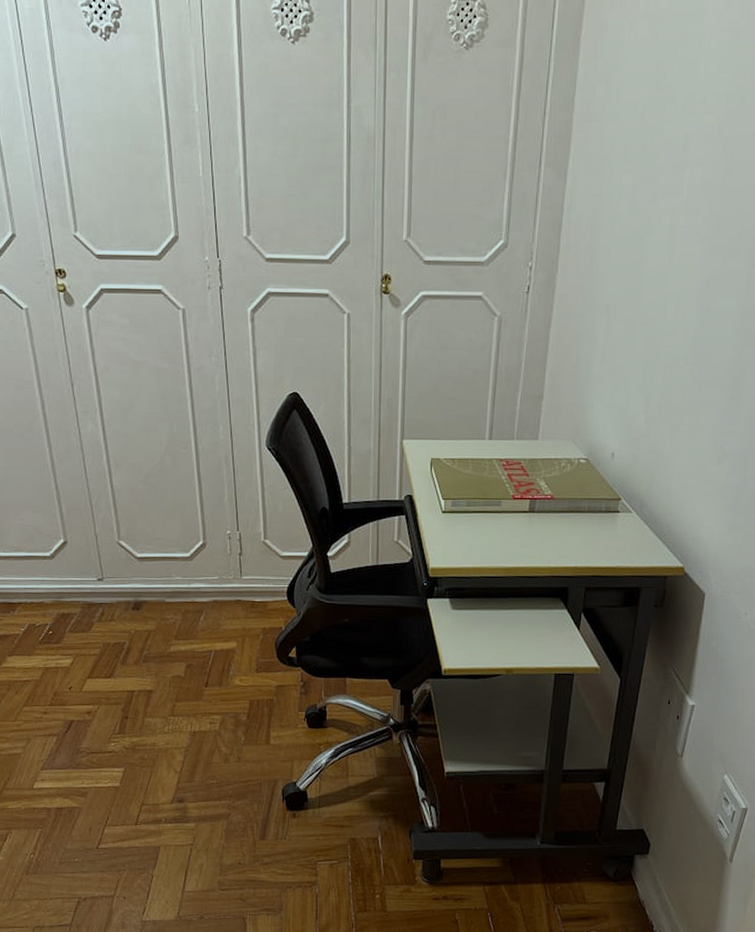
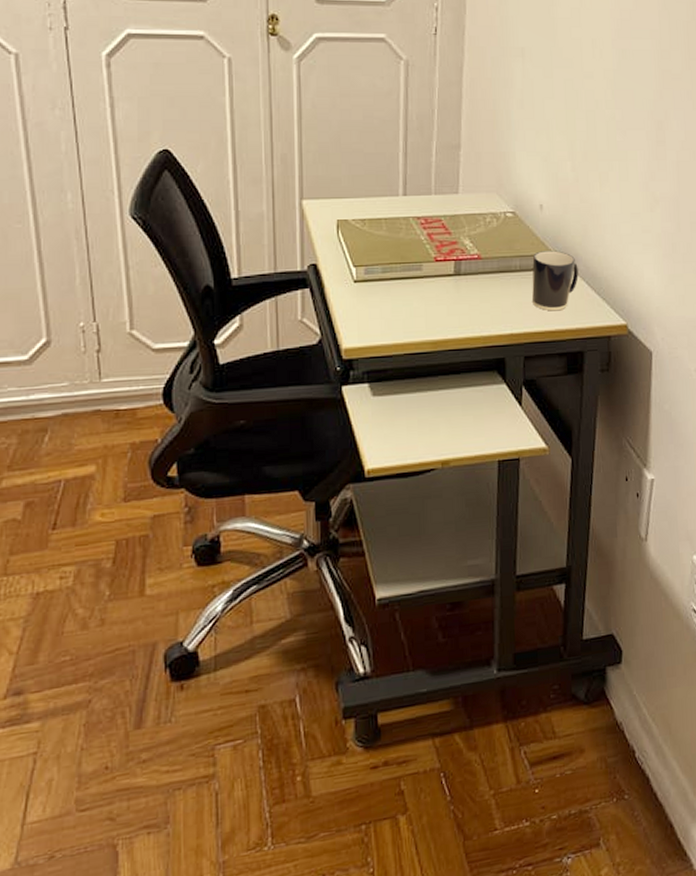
mug: none [597,495,642,550] -> present [532,250,579,311]

